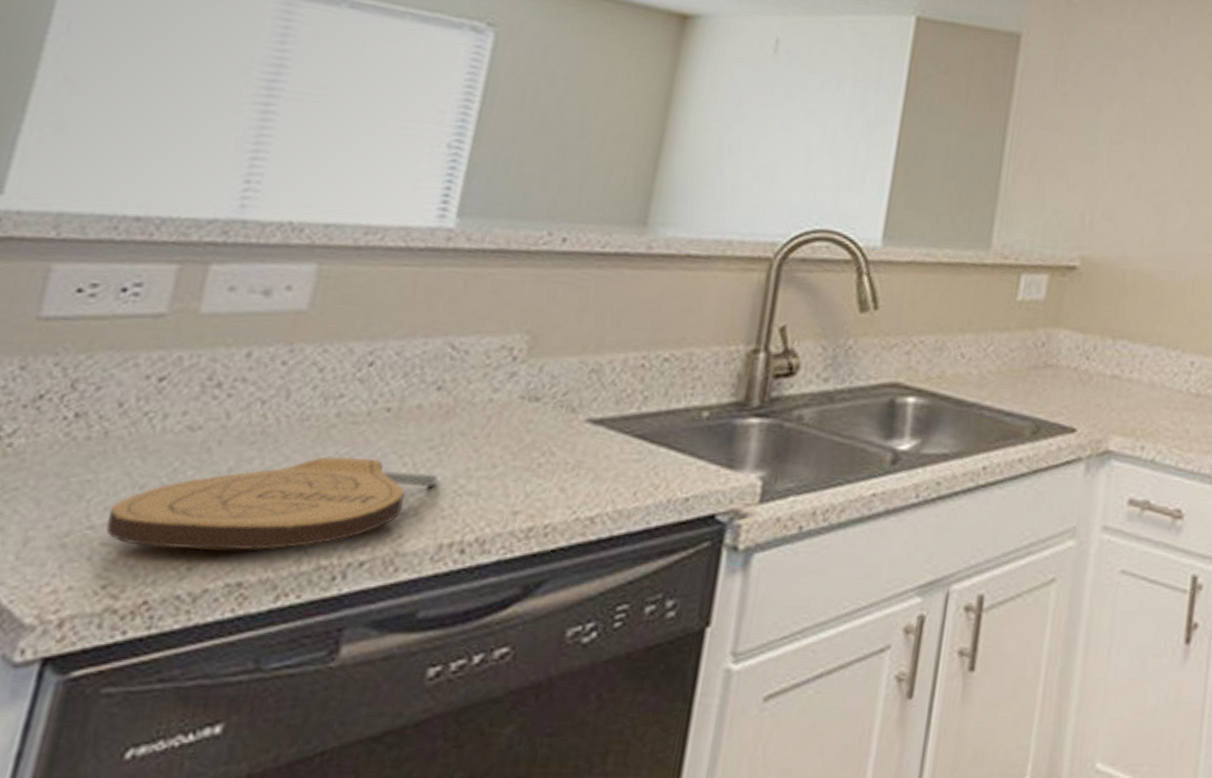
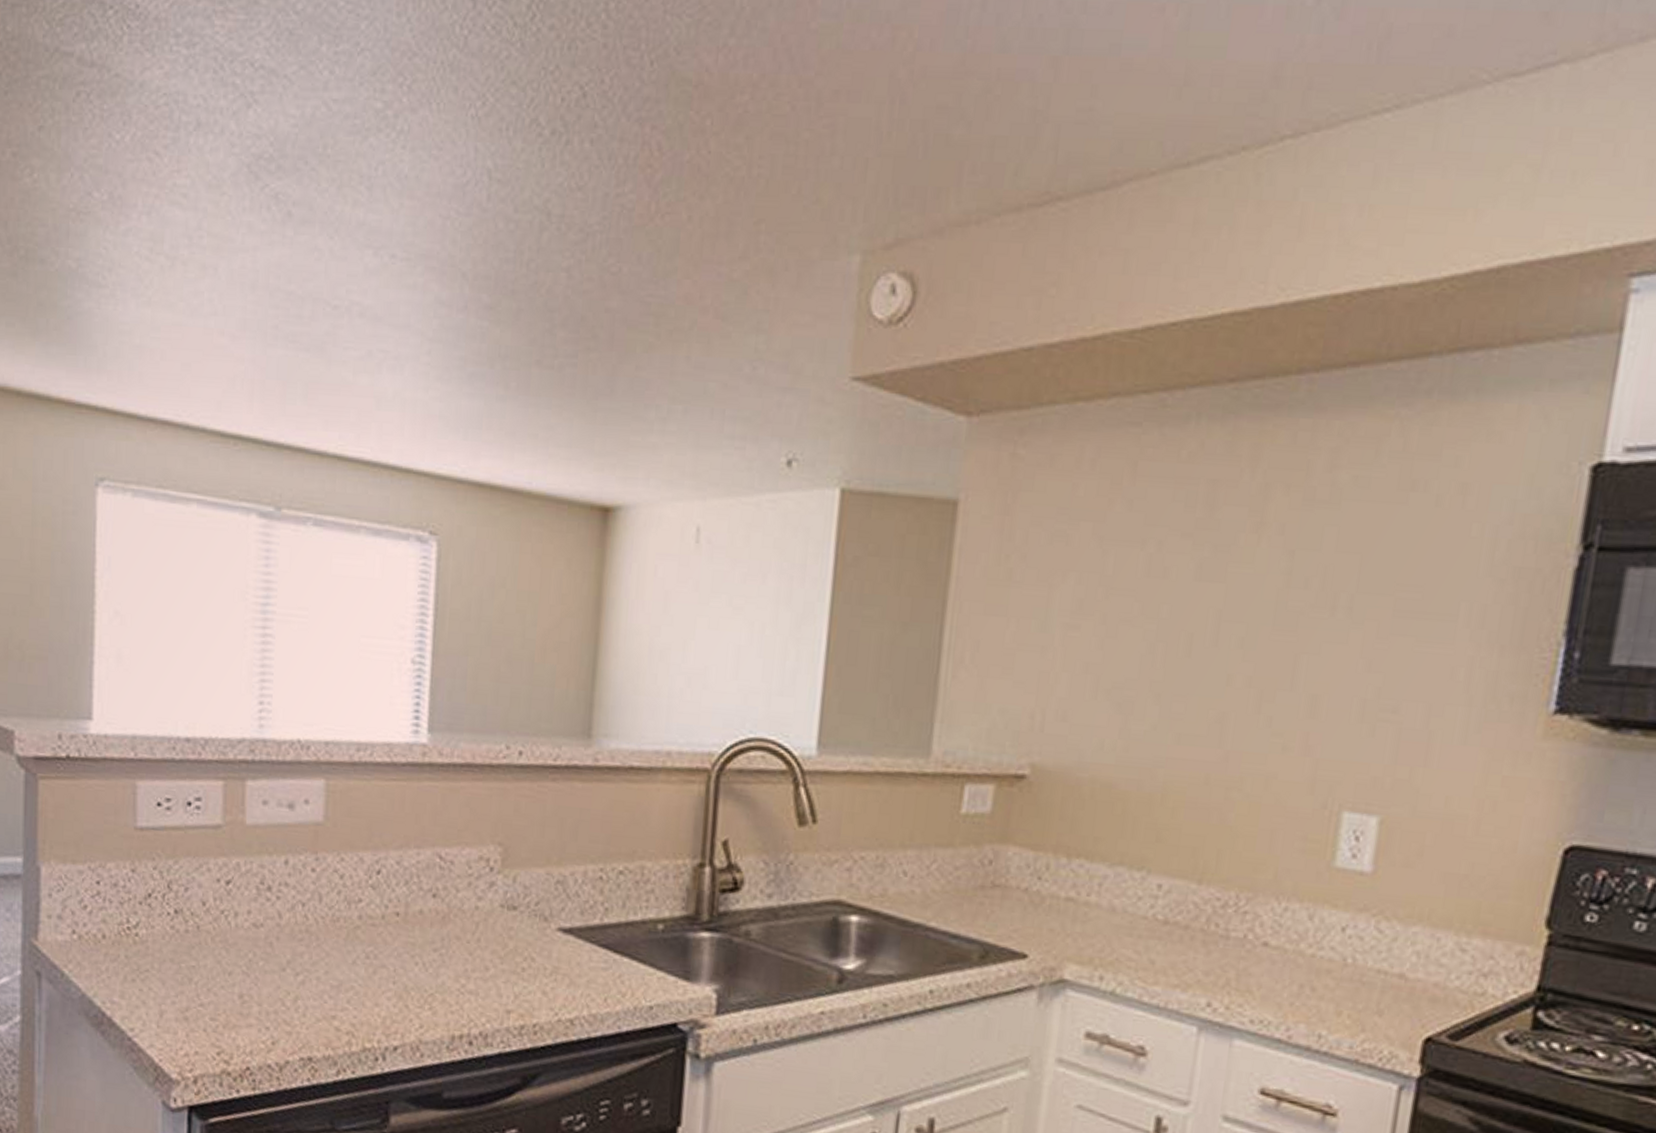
cutting board: present [105,456,438,551] -> none [211,954,443,1032]

